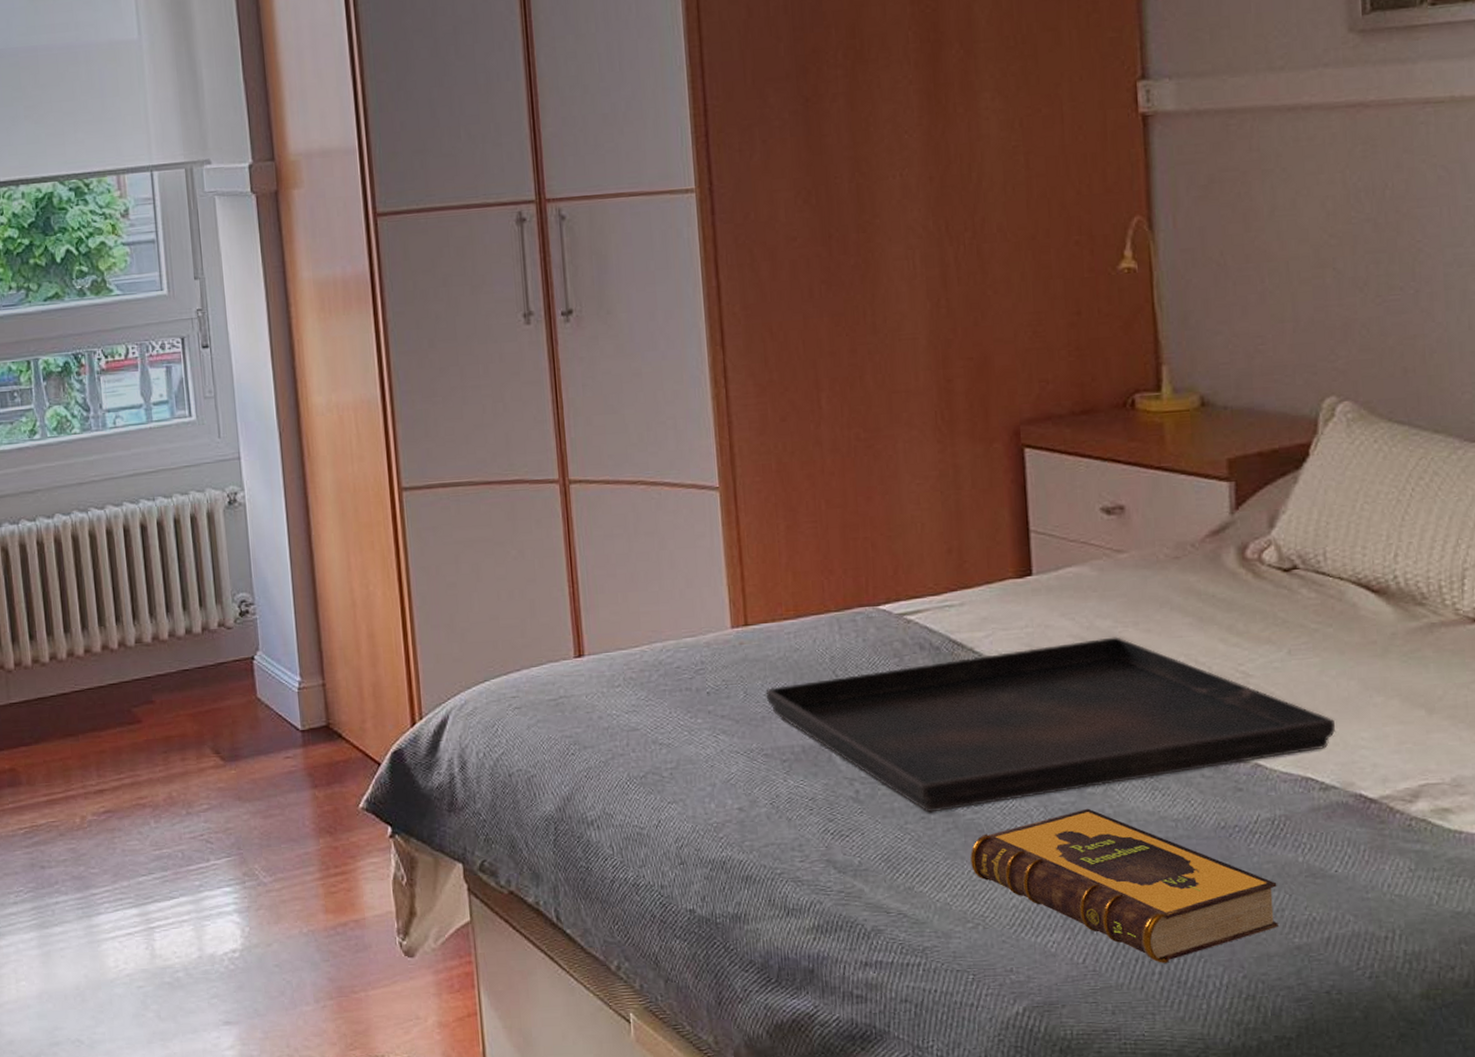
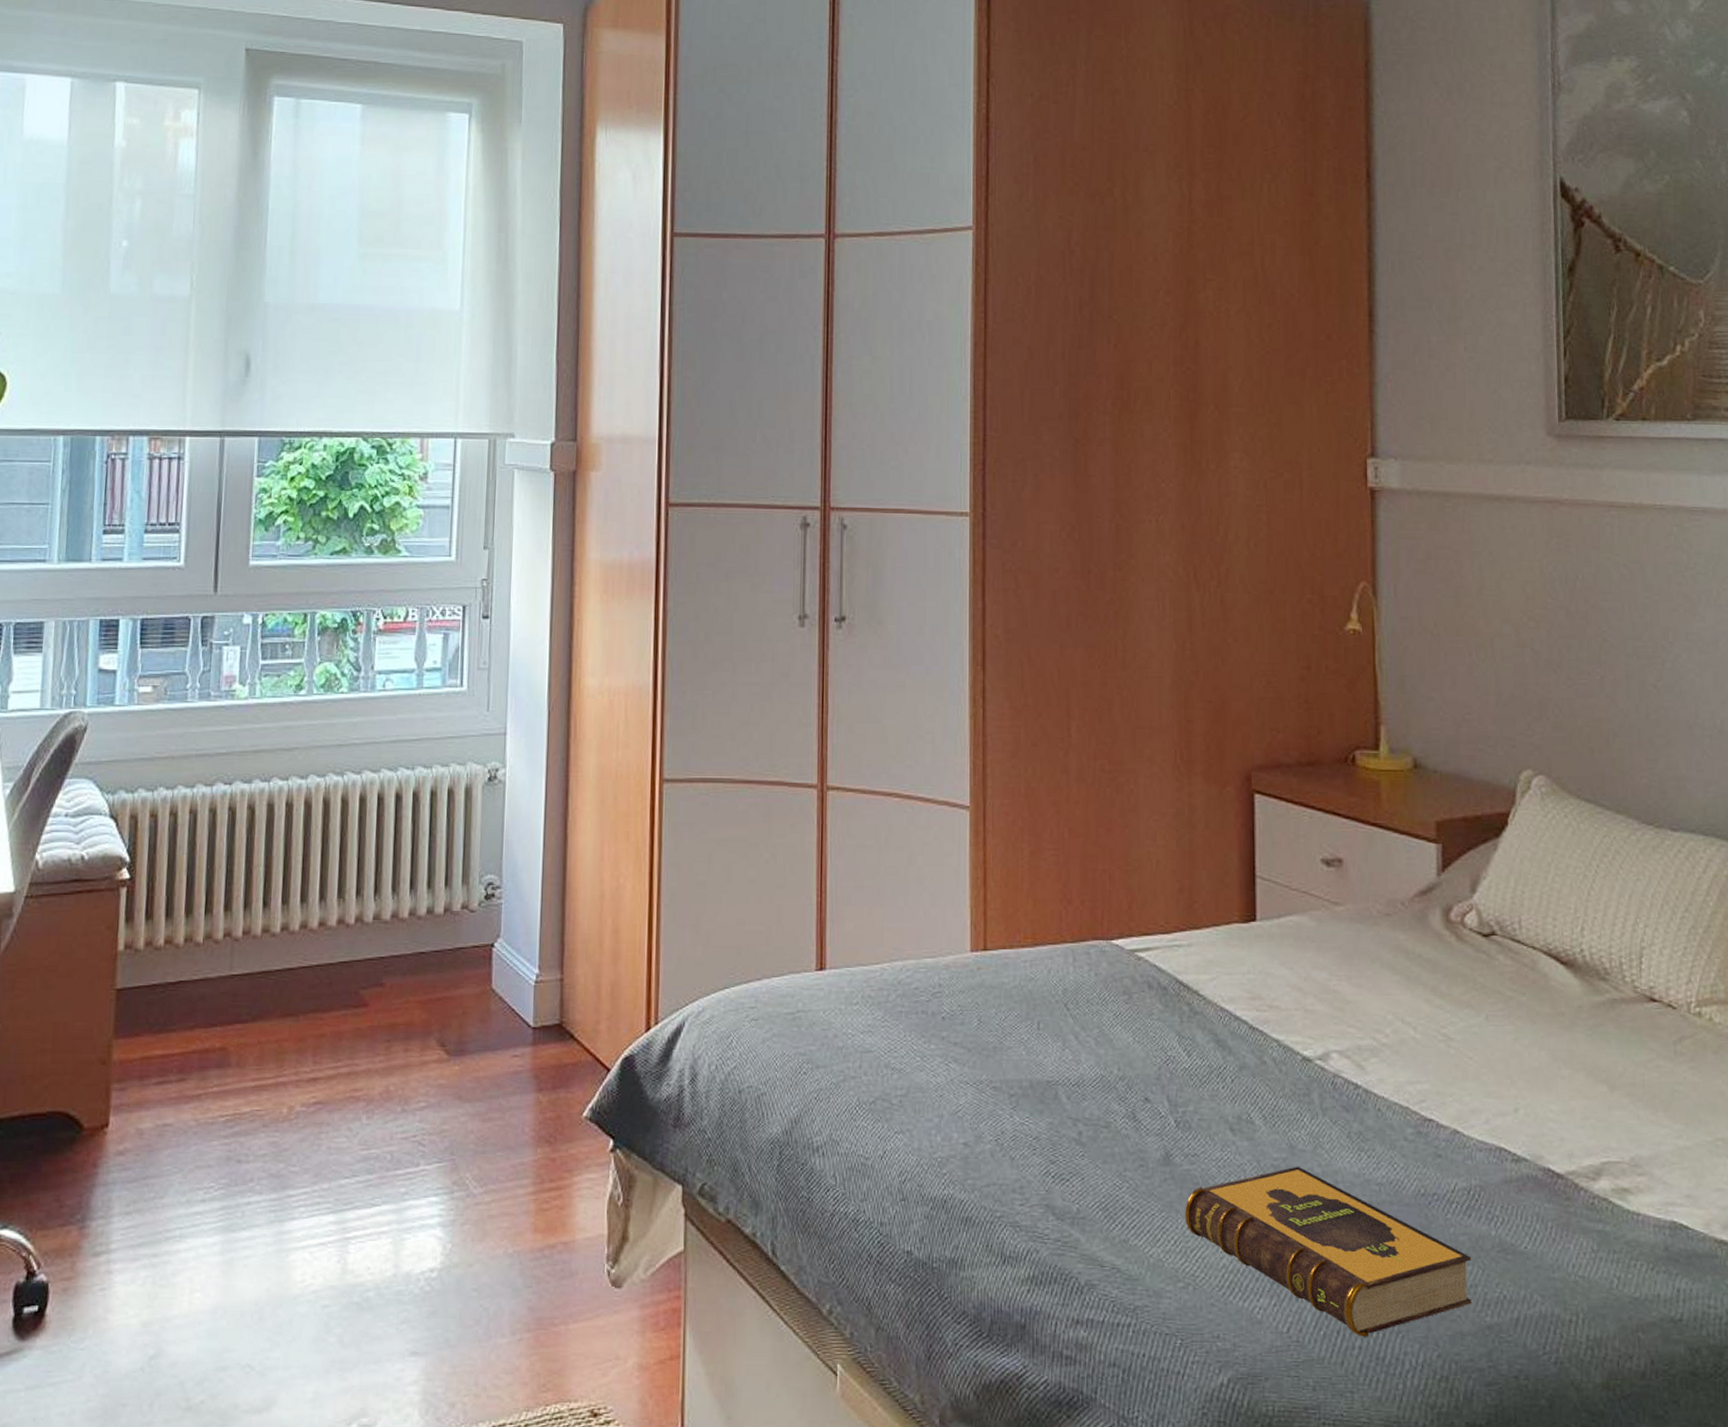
serving tray: present [765,637,1336,813] -> none [999,990,1528,1161]

